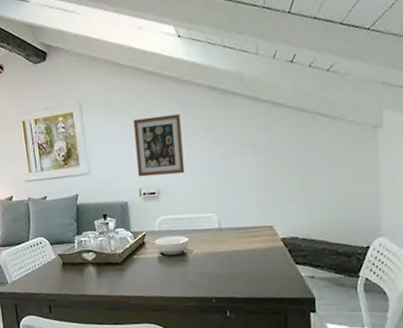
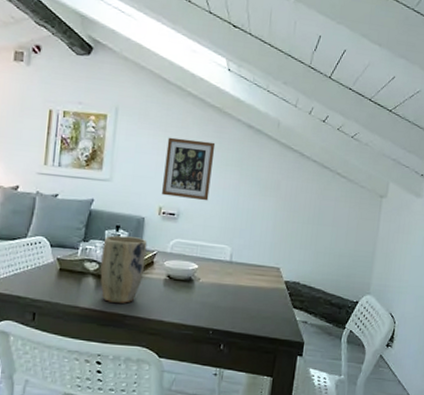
plant pot: none [95,221,138,287] -> present [100,235,148,304]

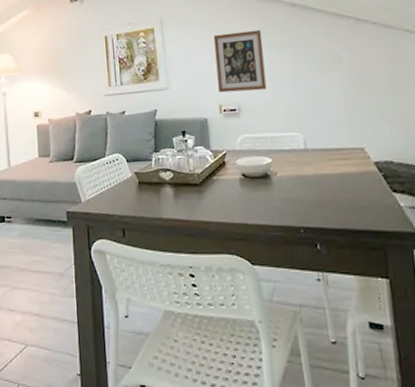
plant pot: present [100,235,148,304] -> none [173,139,218,211]

